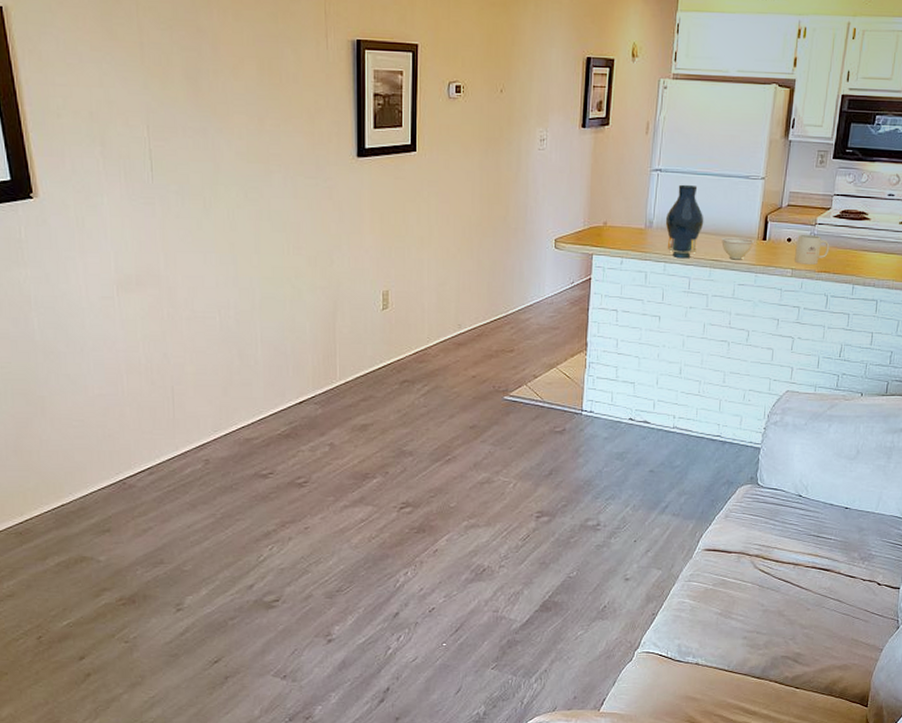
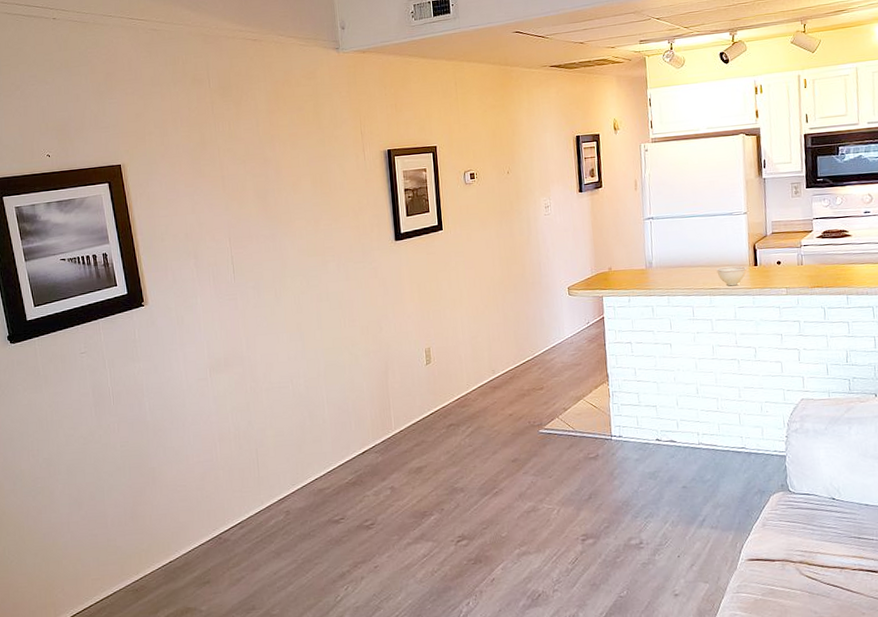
vase: present [665,184,704,258] -> none [662,227,698,291]
mug: present [795,234,830,266] -> none [785,255,819,283]

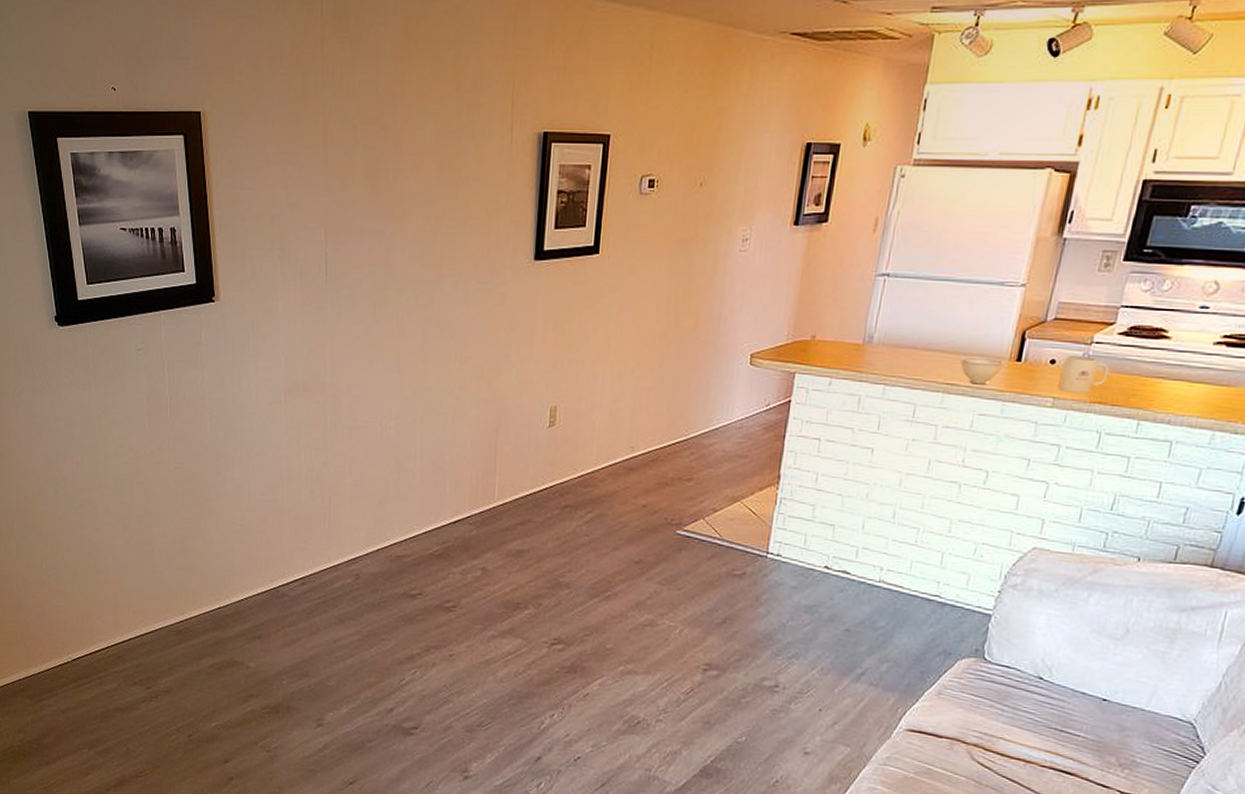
mug: none [785,255,819,283] -> present [1058,354,1110,395]

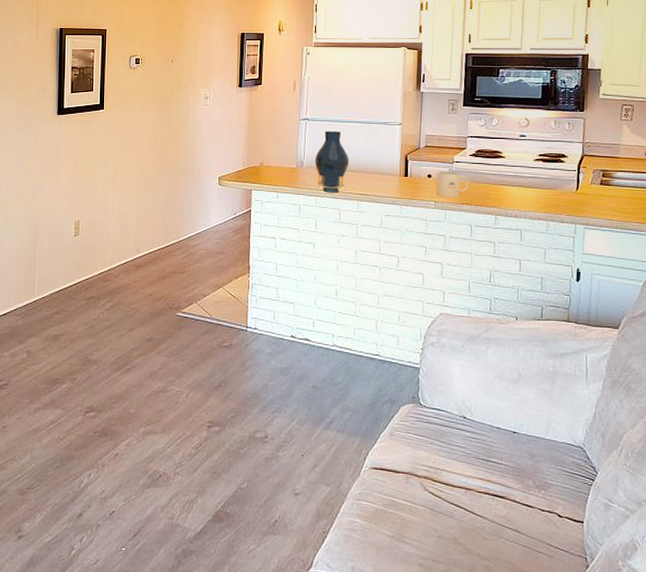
vase: none [888,292,941,380] -> present [314,130,350,192]
bowl: present [960,356,1004,385] -> none [366,174,396,194]

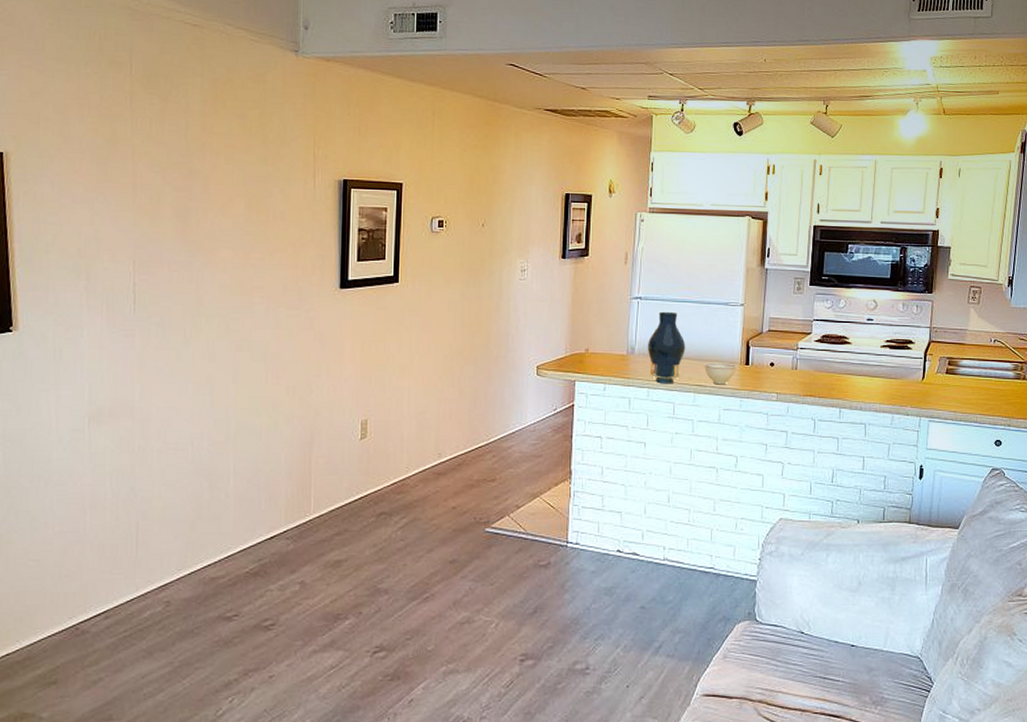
bowl: none [366,174,396,194] -> present [704,362,737,385]
mug: present [436,171,469,199] -> none [779,358,813,390]

